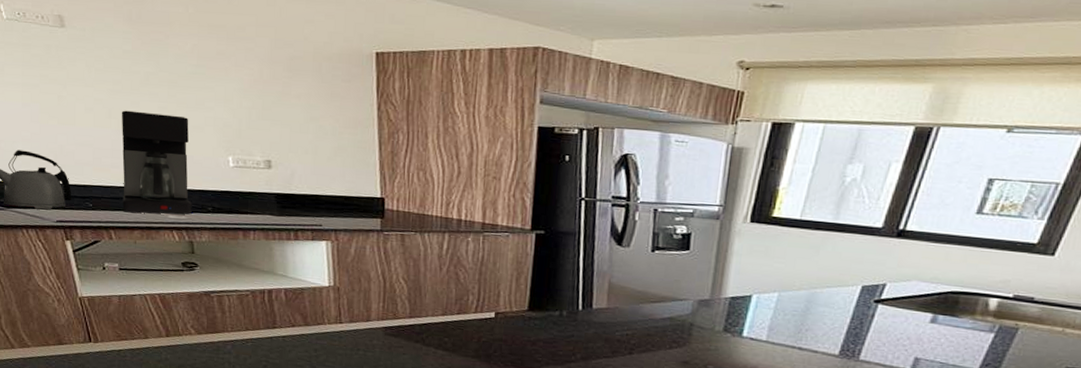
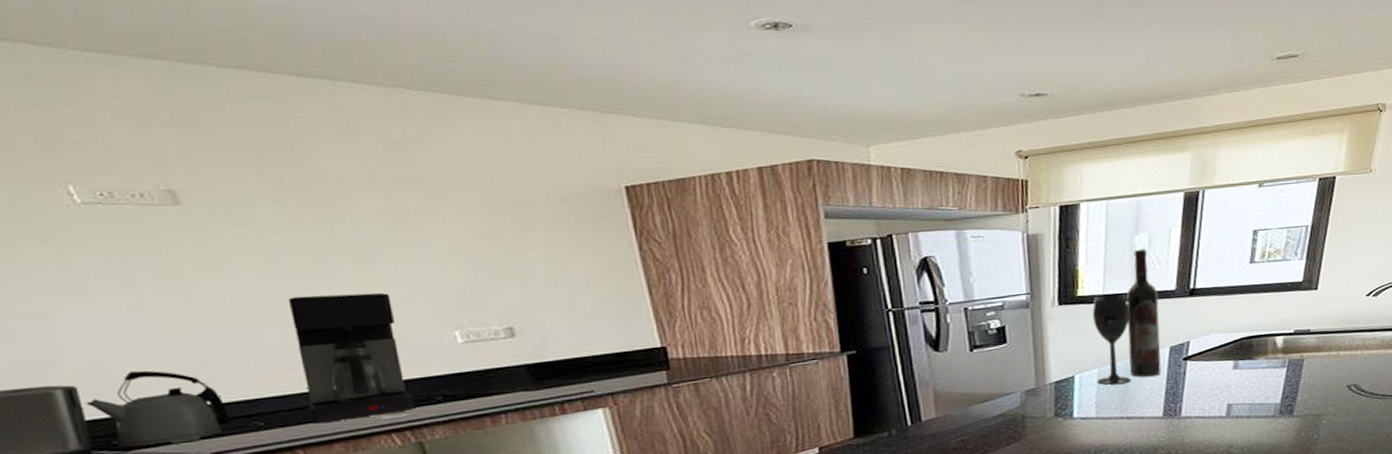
wine glass: none [775,219,826,313] -> present [1092,293,1131,385]
wine bottle: none [811,178,862,312] -> present [1126,248,1161,377]

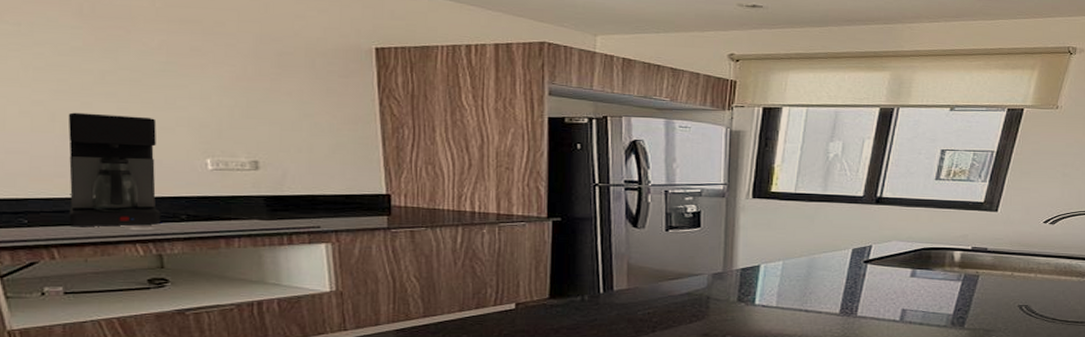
wine glass: present [1092,293,1131,385] -> none [781,193,818,278]
wine bottle: present [1126,248,1161,377] -> none [812,155,846,274]

